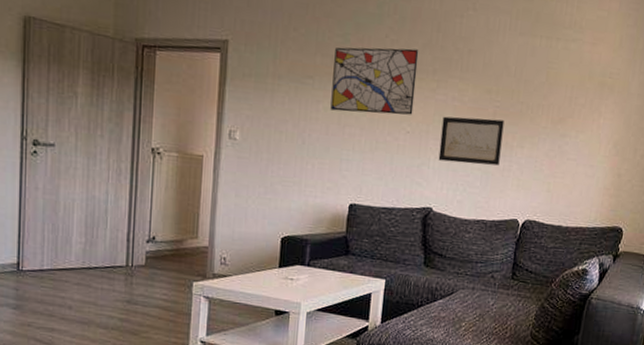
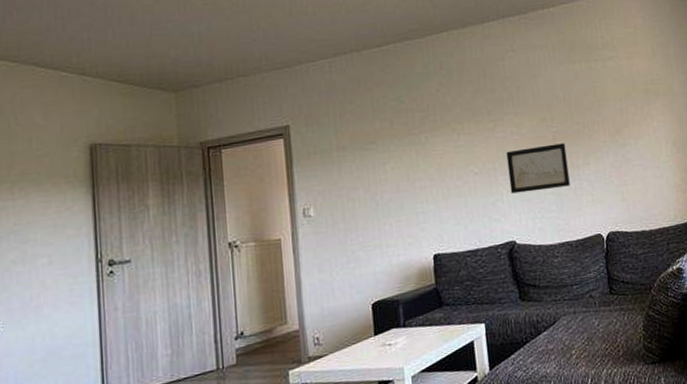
wall art: present [330,47,419,115] -> none [392,96,477,169]

